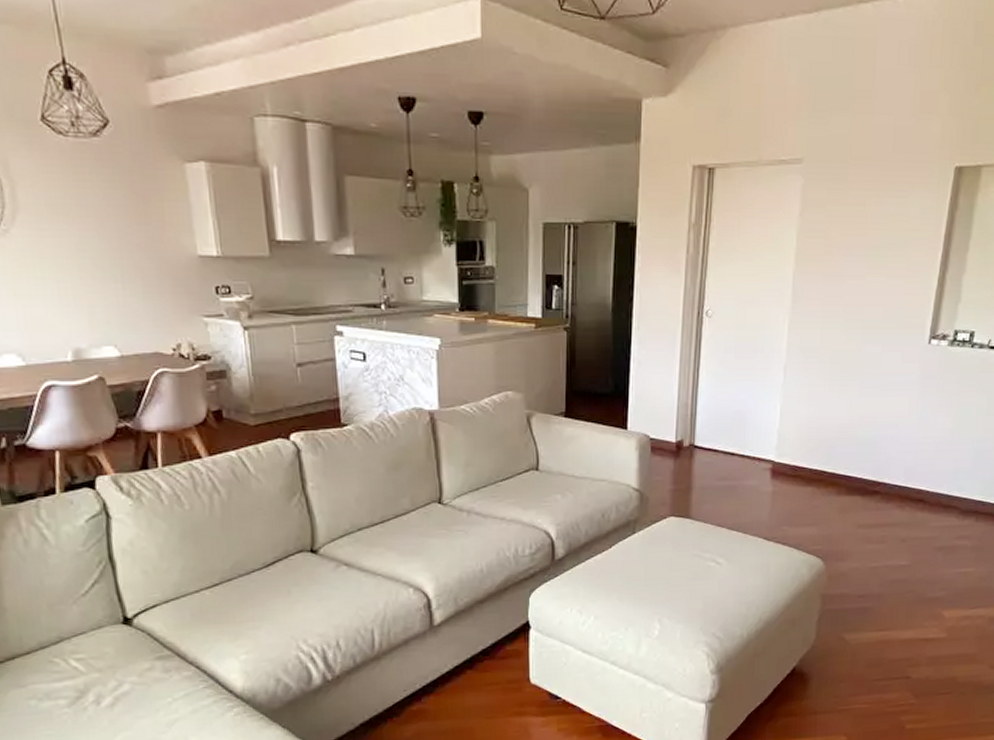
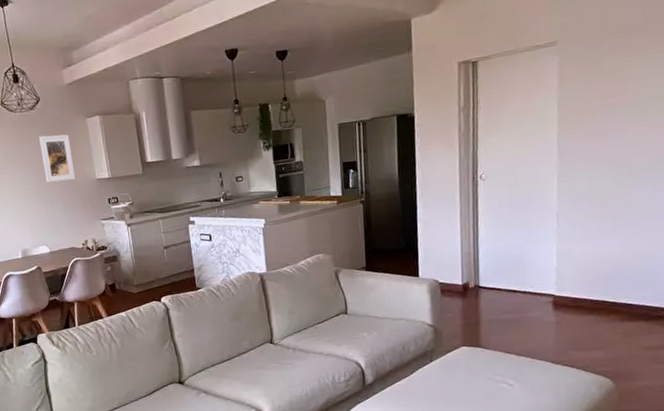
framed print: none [106,179,165,254] -> present [39,134,76,182]

